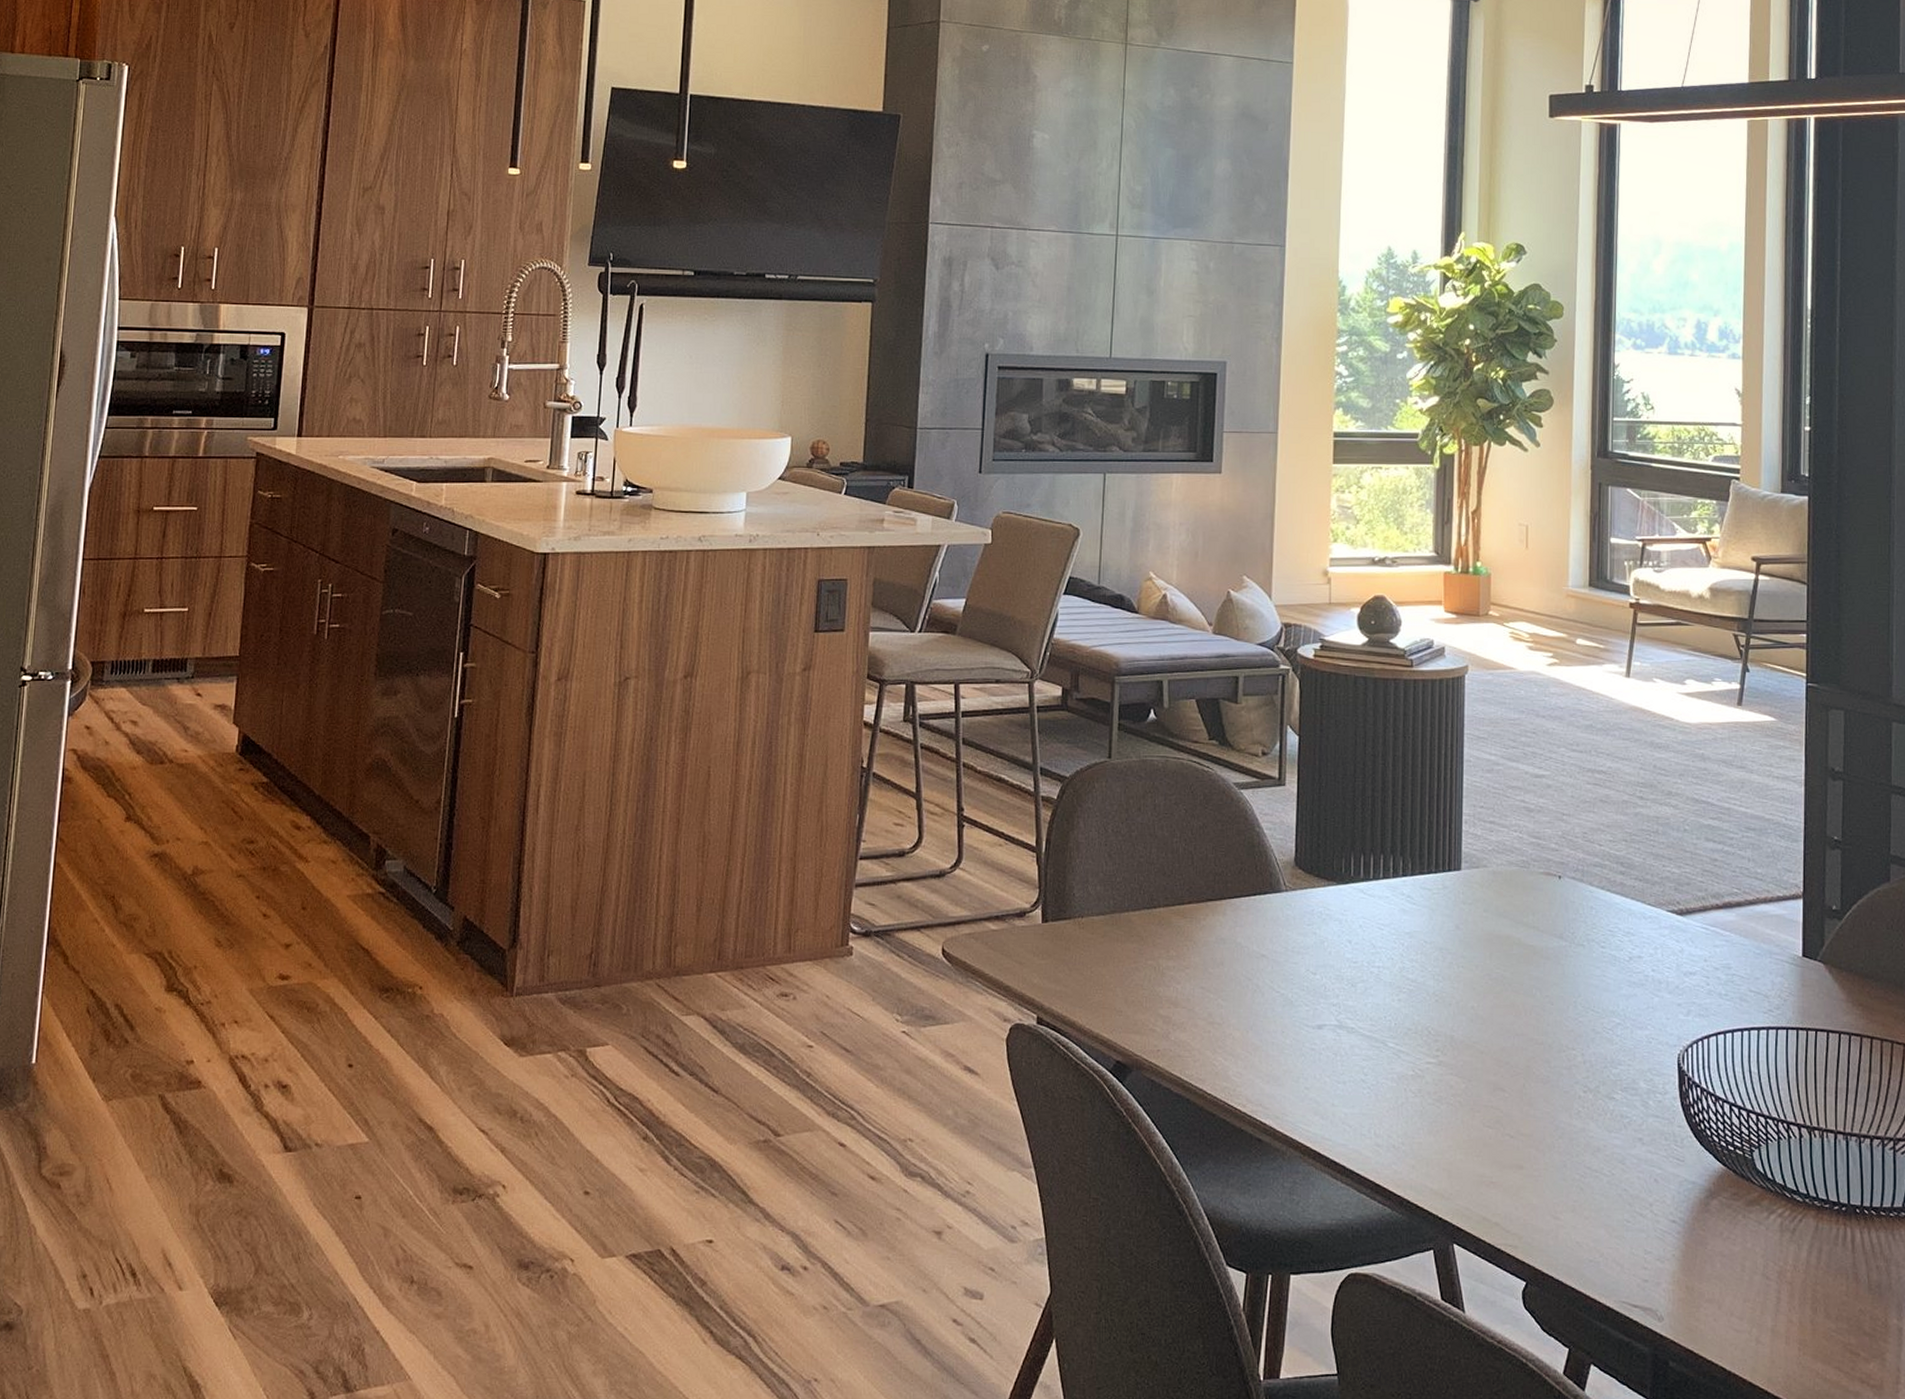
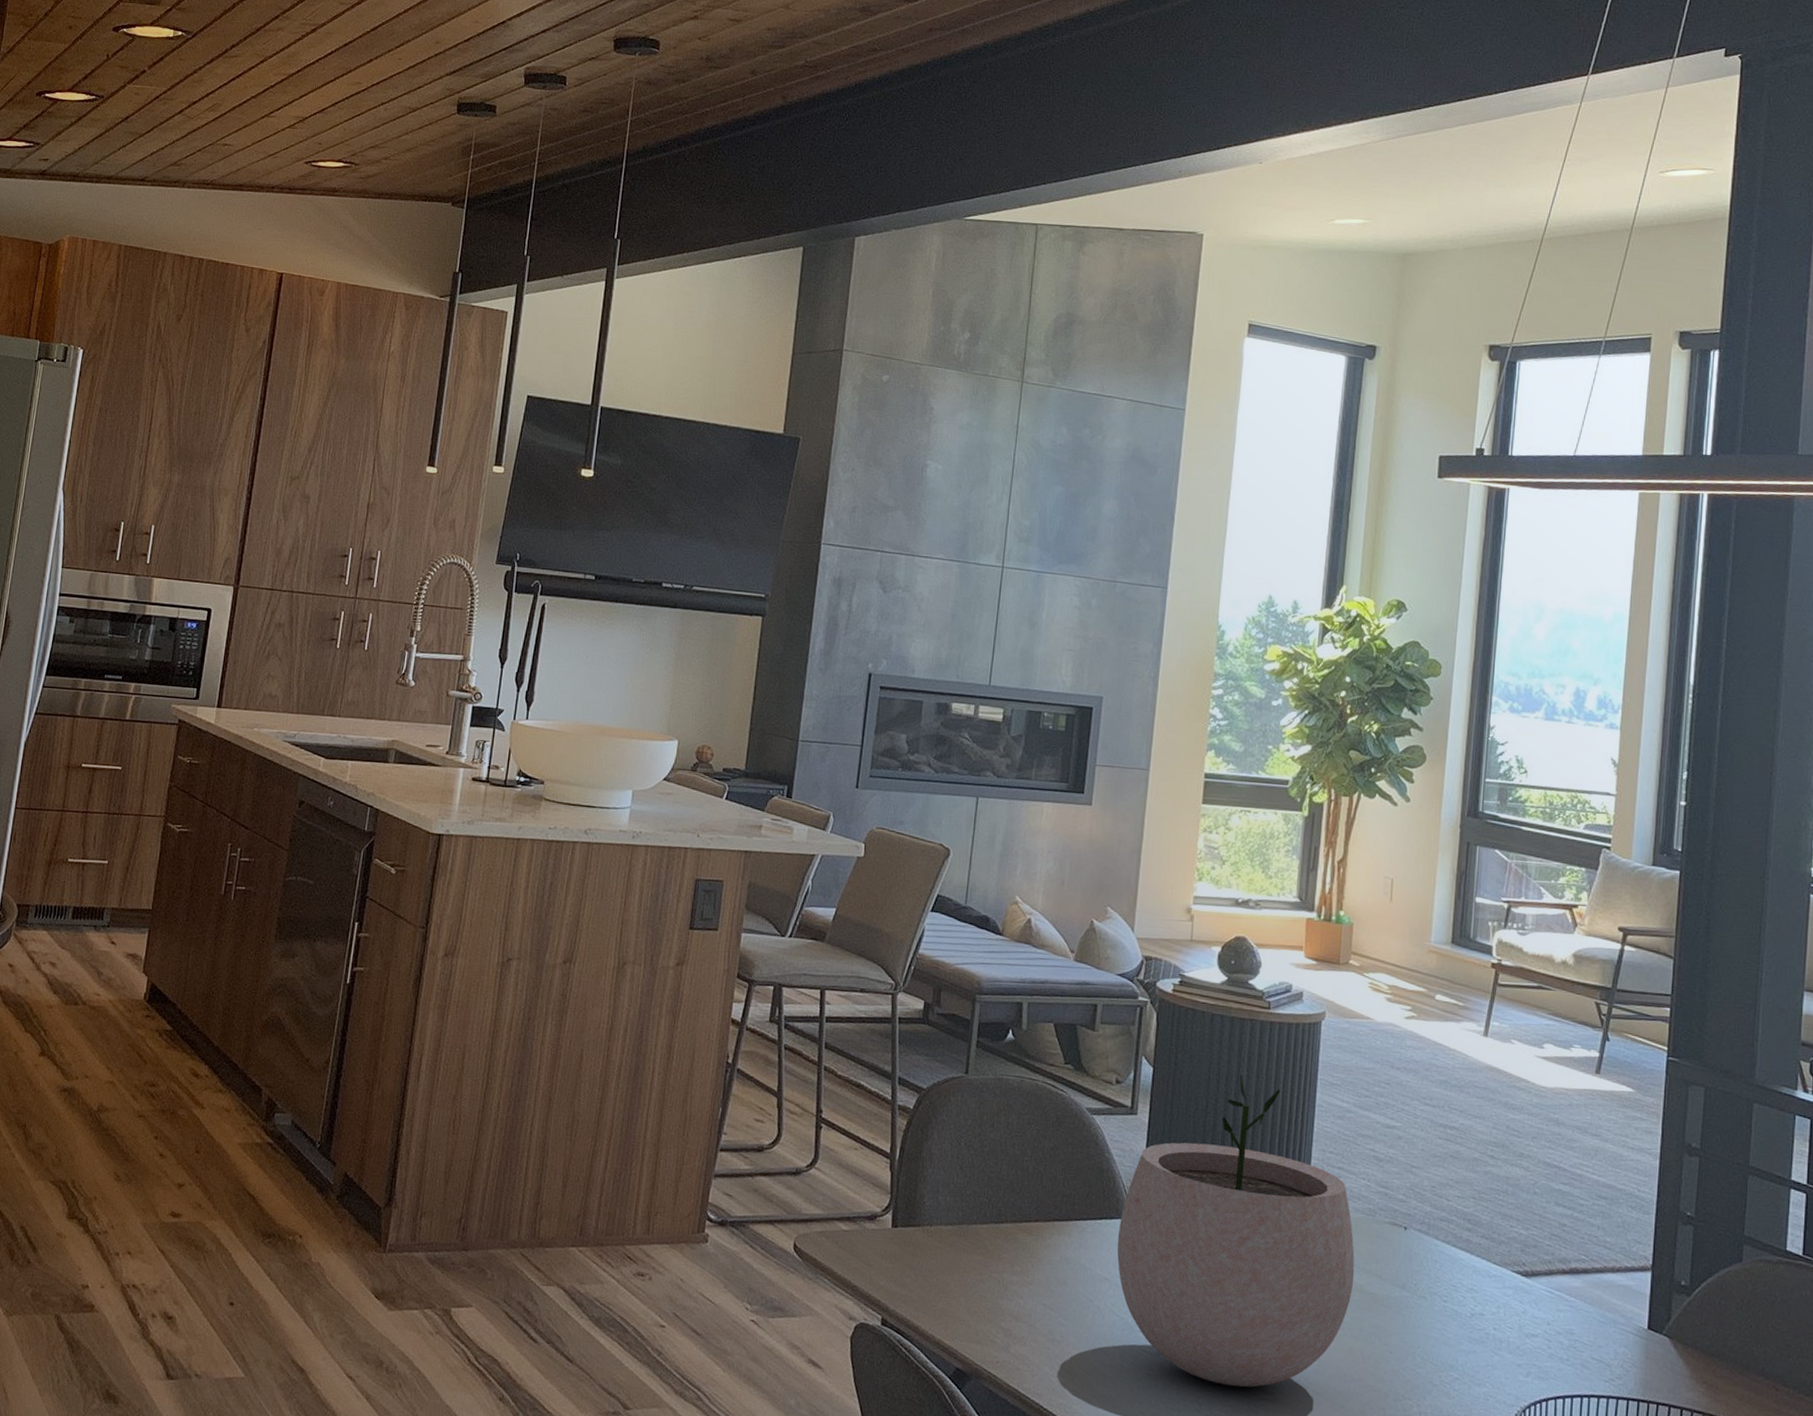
plant pot: none [1272,736,1512,1053] -> present [1117,1075,1355,1388]

